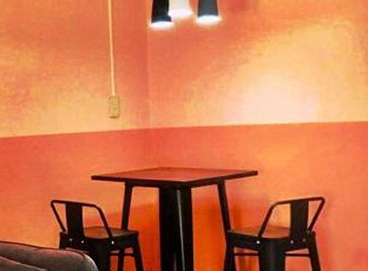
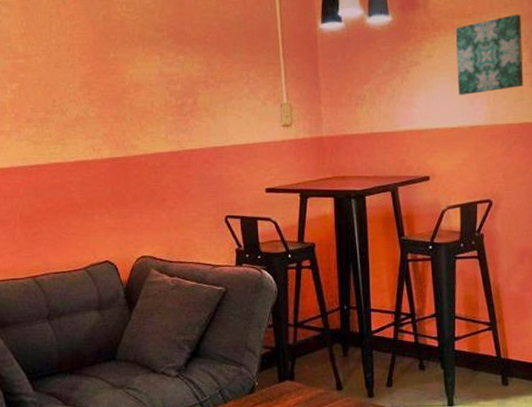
wall art: none [286,15,359,93] -> present [455,14,524,95]

